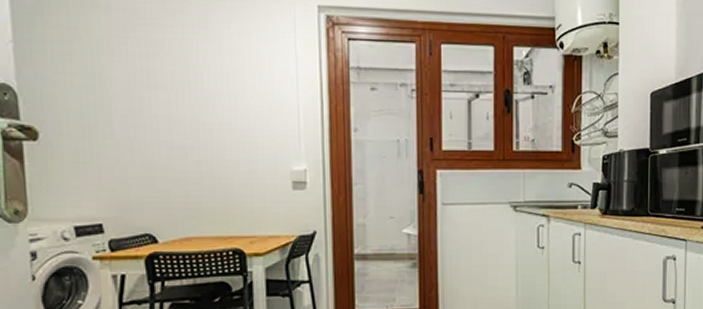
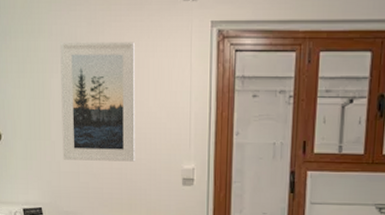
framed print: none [123,19,232,164] -> present [60,41,136,162]

